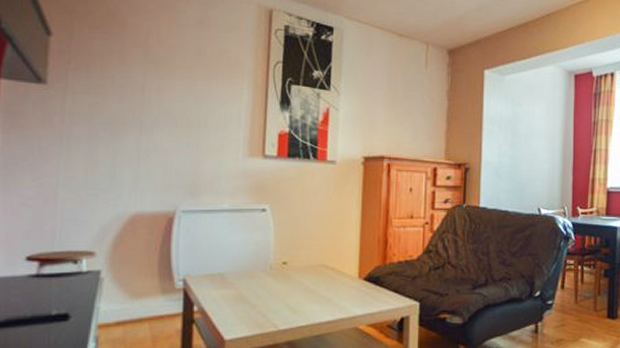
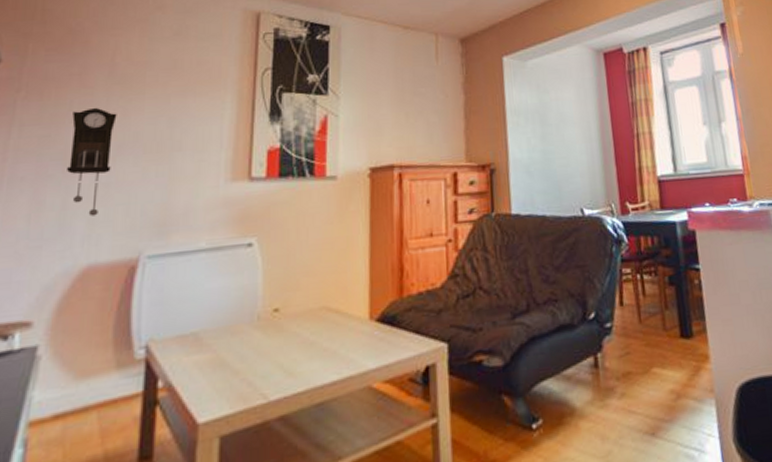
pendulum clock: none [114,82,152,174] -> present [67,107,117,217]

